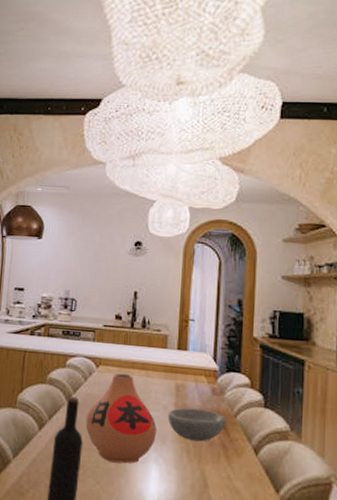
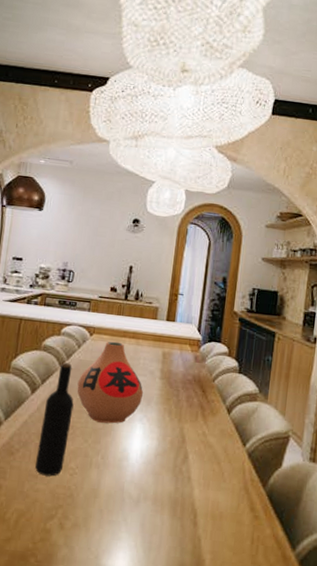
bowl: present [167,407,227,442] -> none [153,373,206,403]

